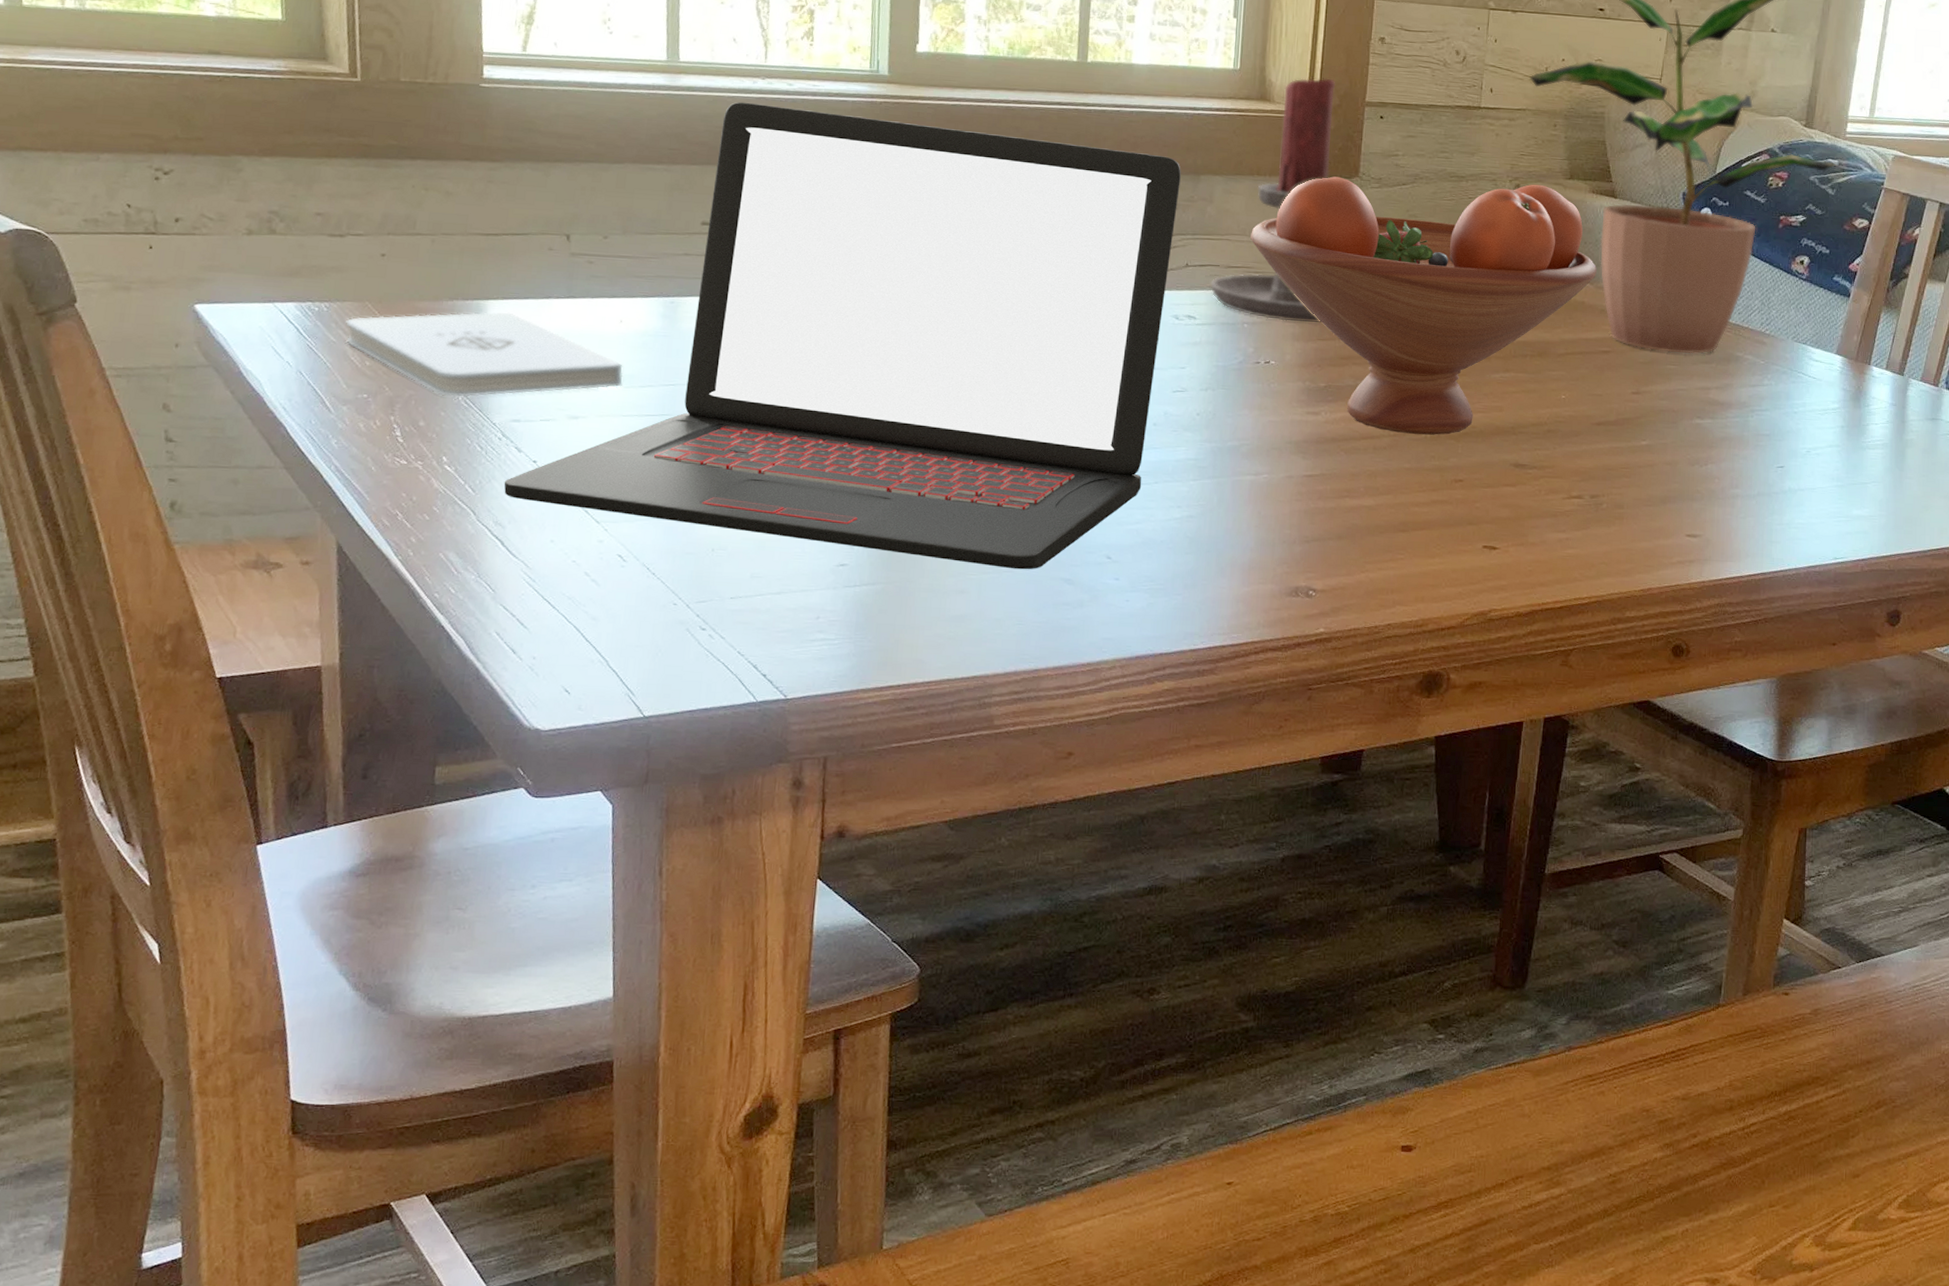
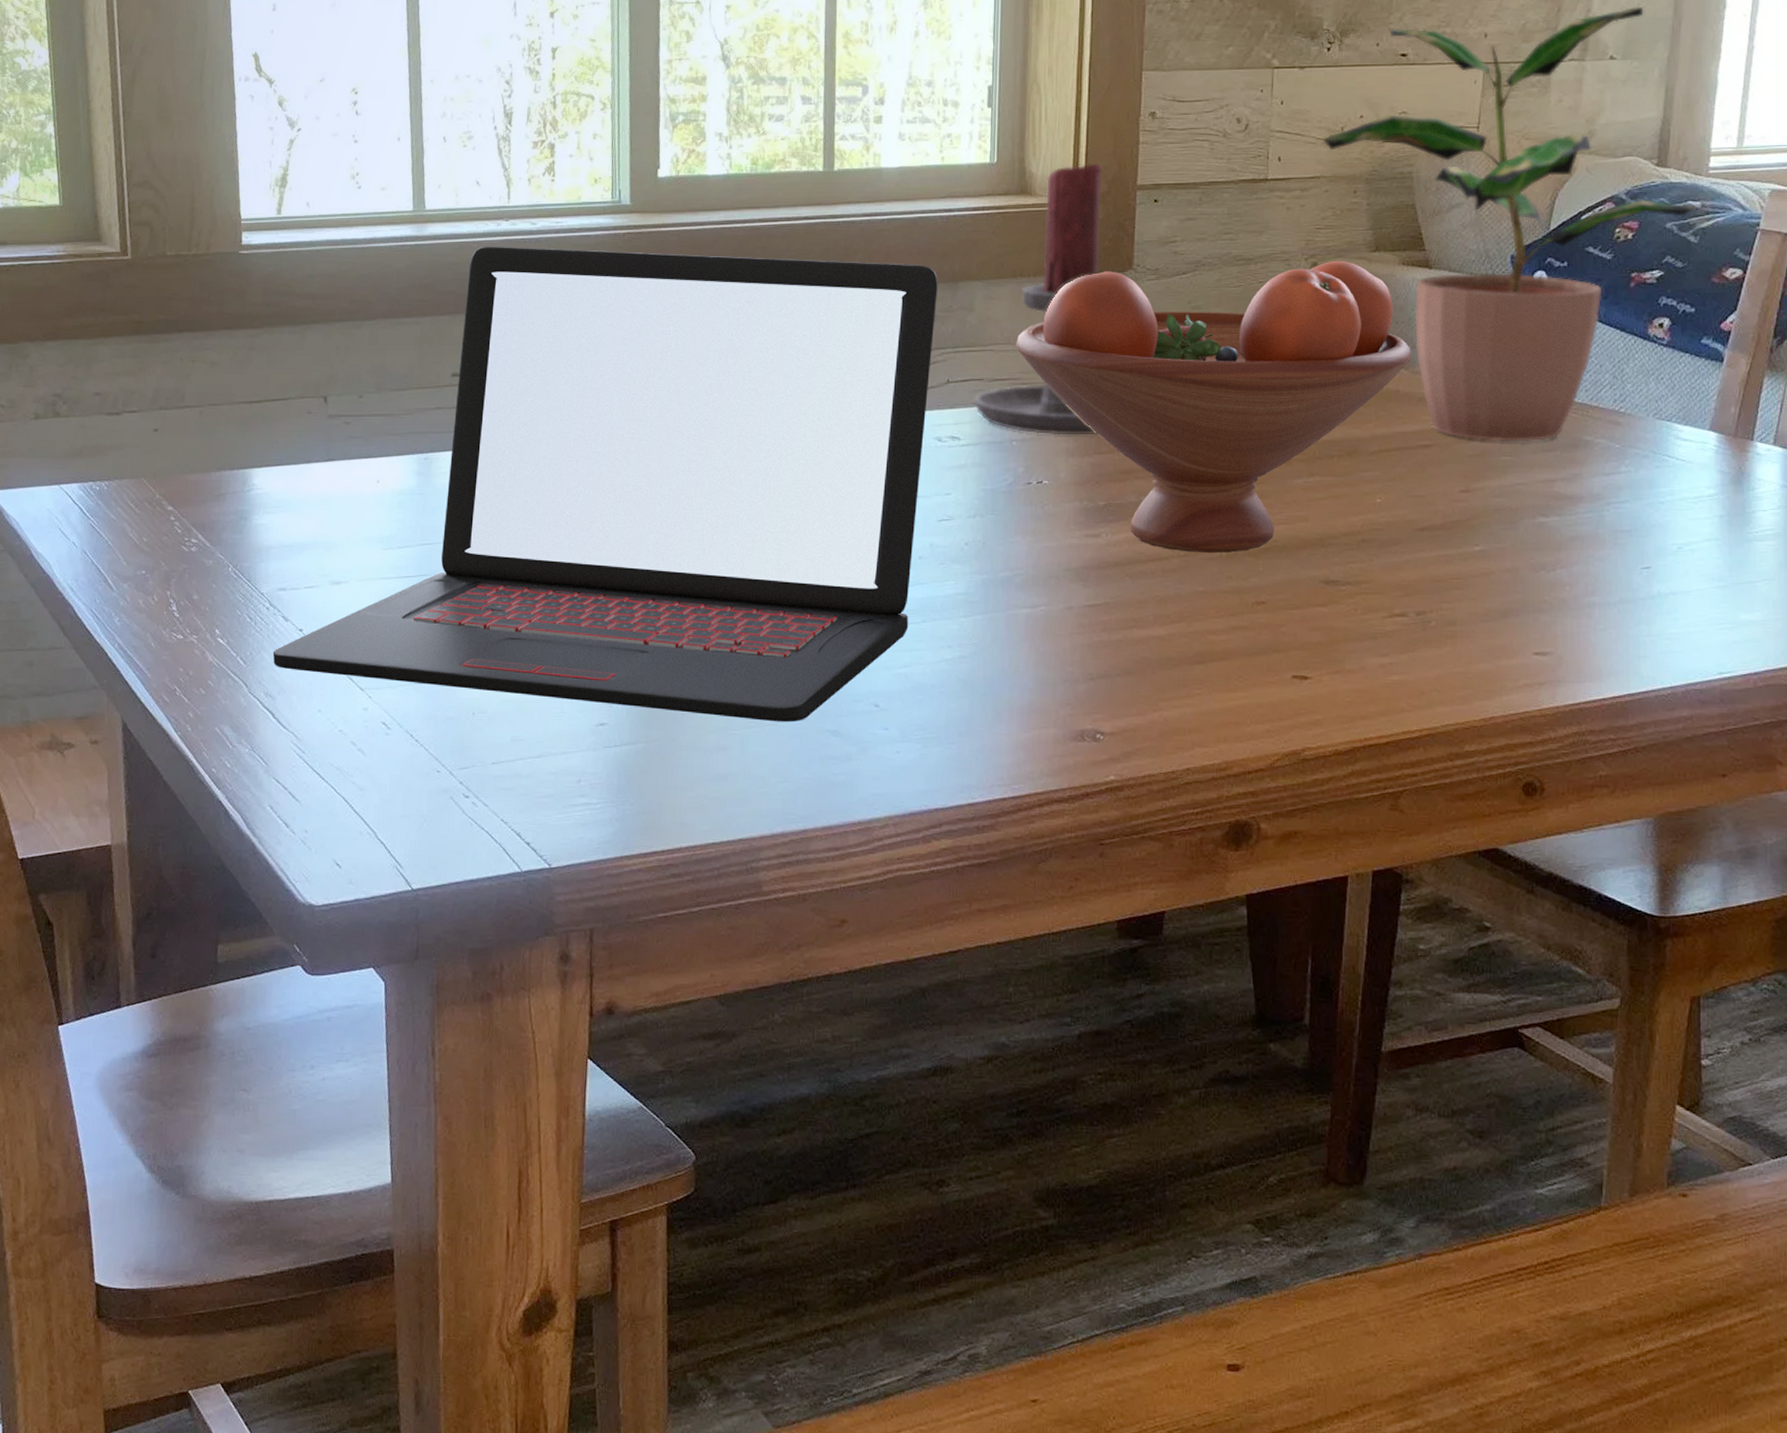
notepad: present [346,311,623,397] -> none [124,479,382,568]

